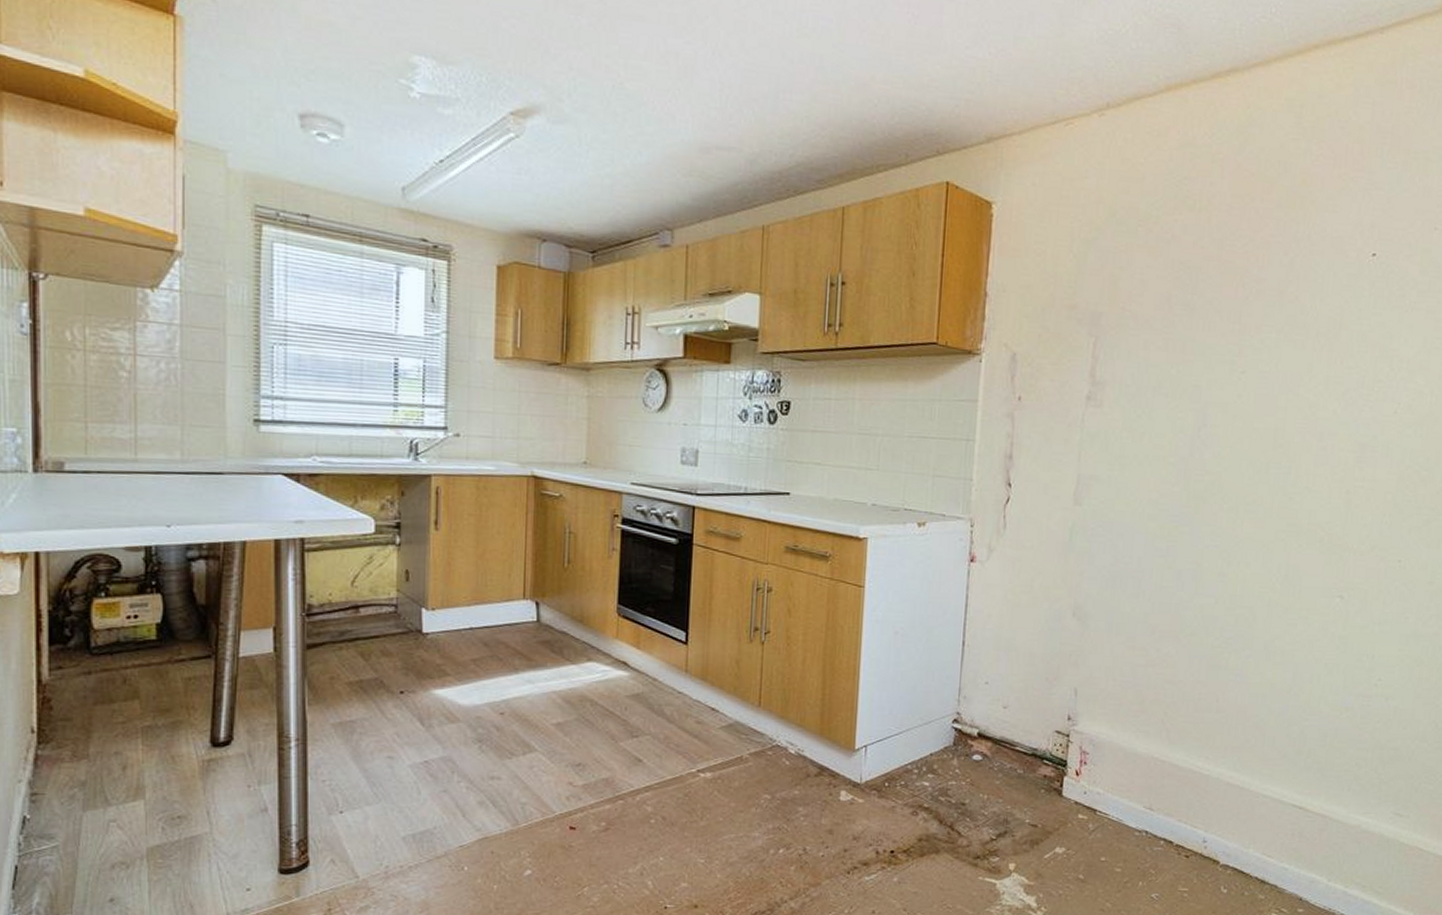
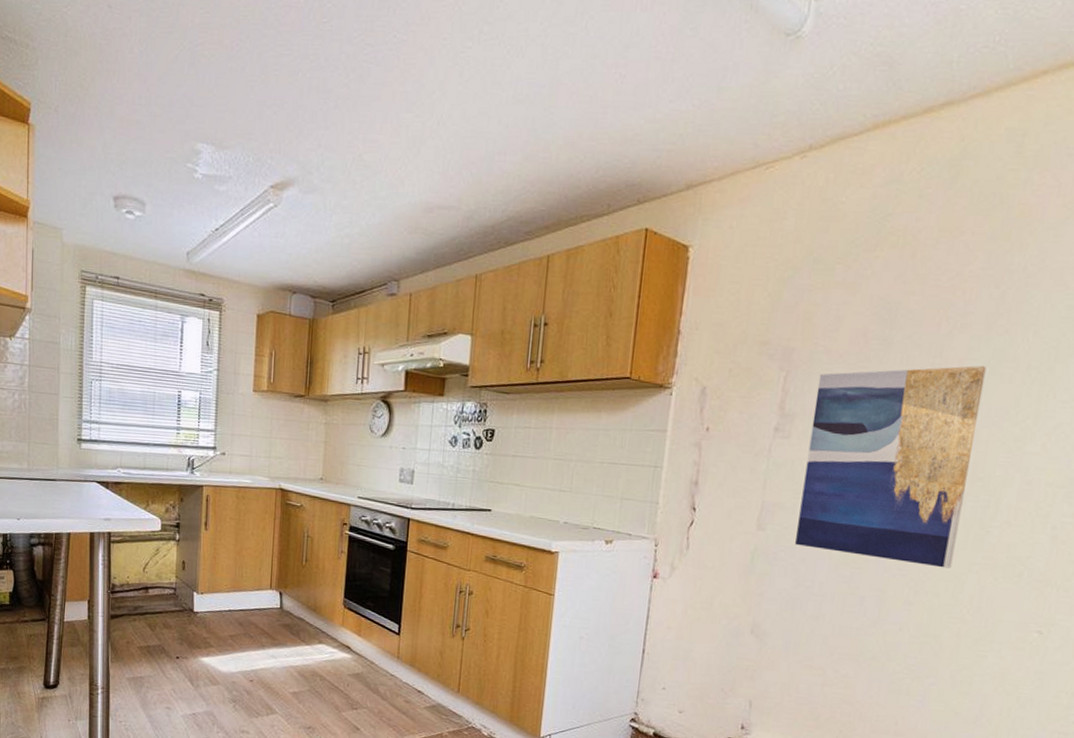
wall art: none [1112,332,1281,537] -> present [795,365,987,569]

